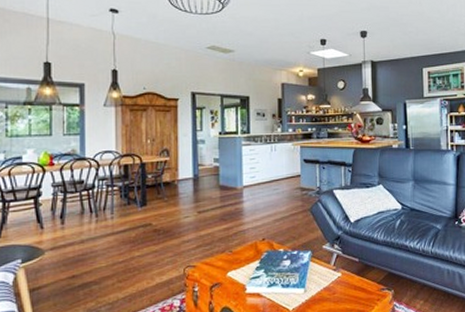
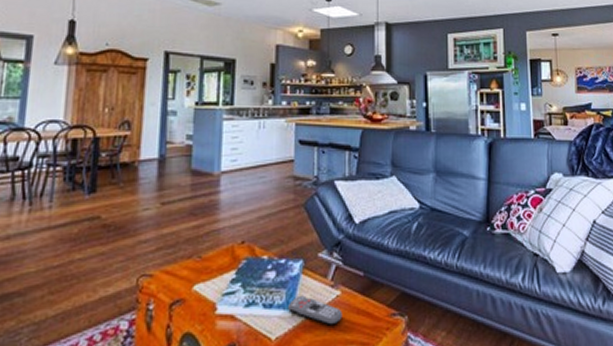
remote control: none [301,277,343,299] -> present [288,295,343,326]

